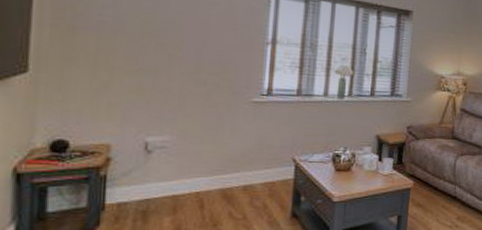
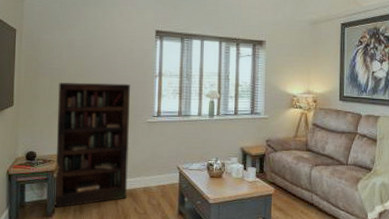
bookcase: none [100,42,229,218] -> present [55,82,130,208]

